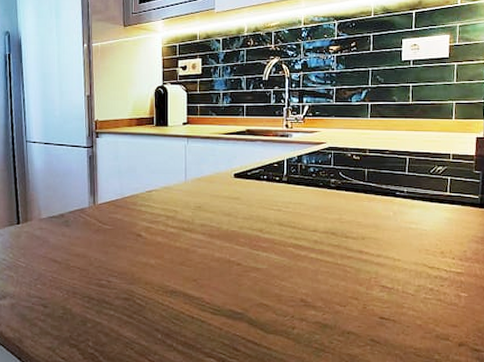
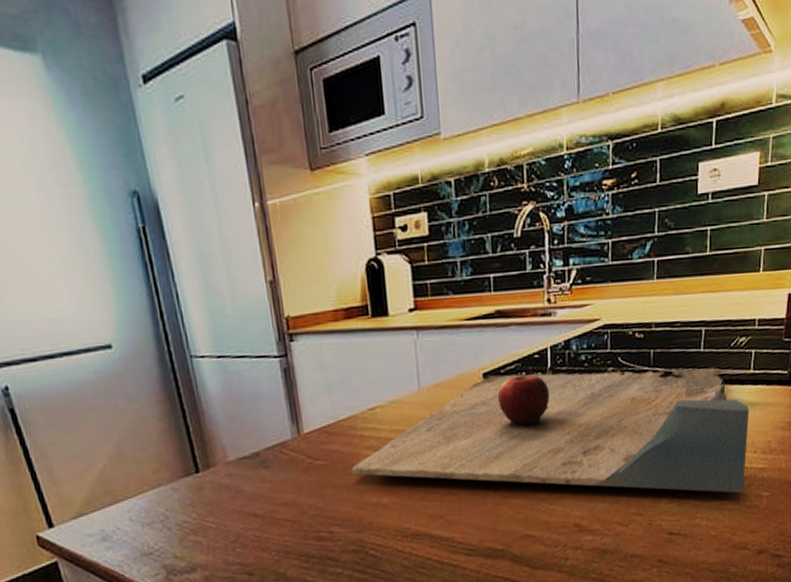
cutting board: none [129,175,448,291] -> present [351,367,750,494]

